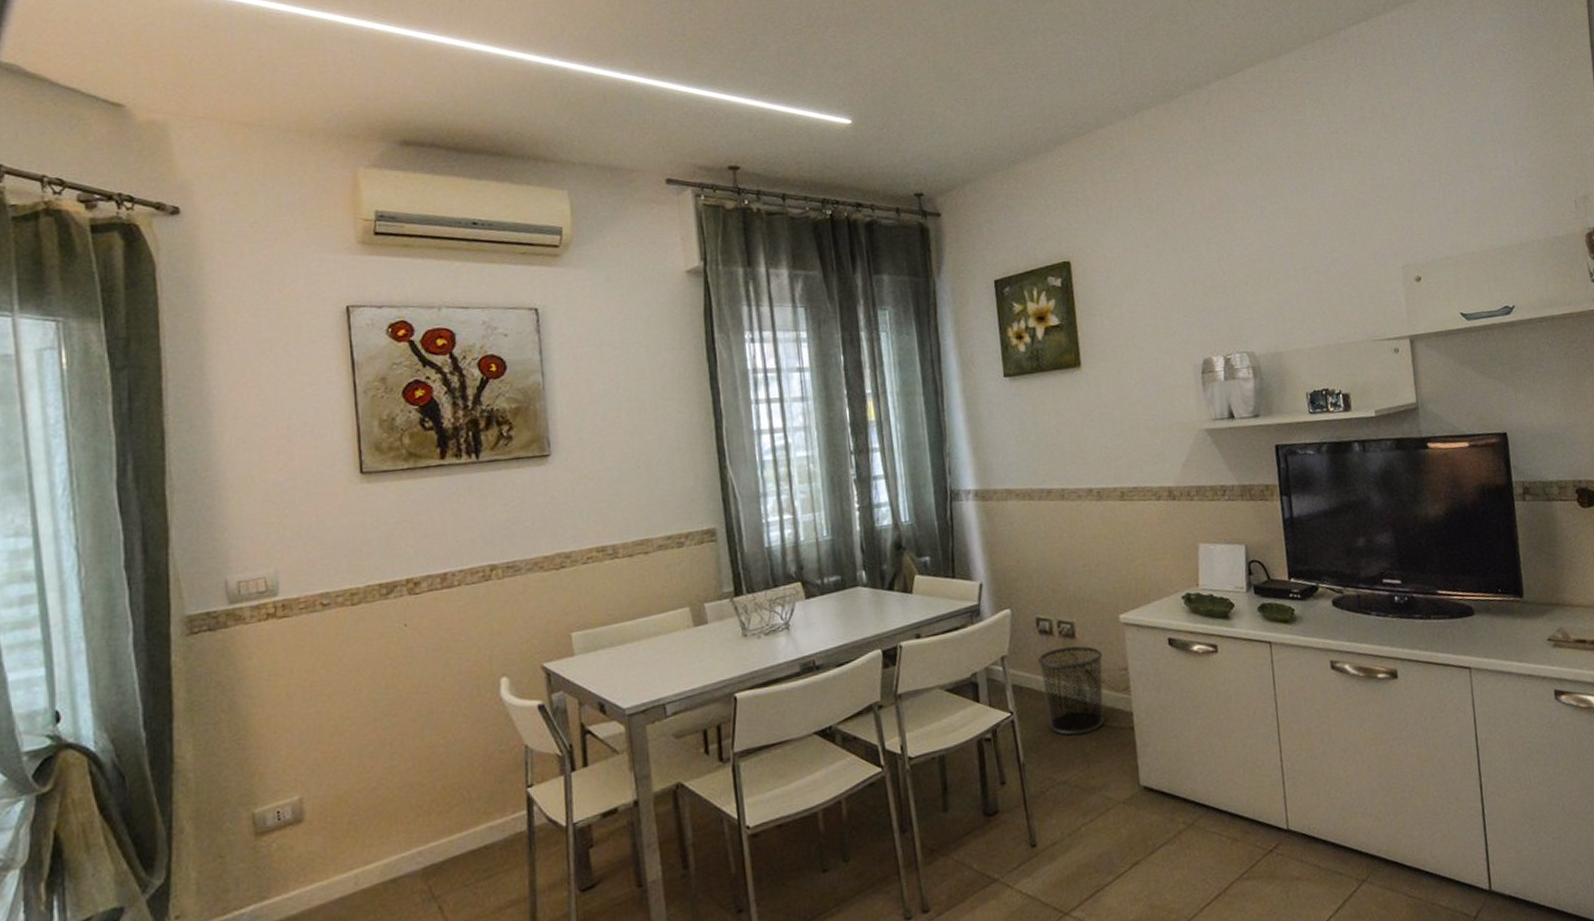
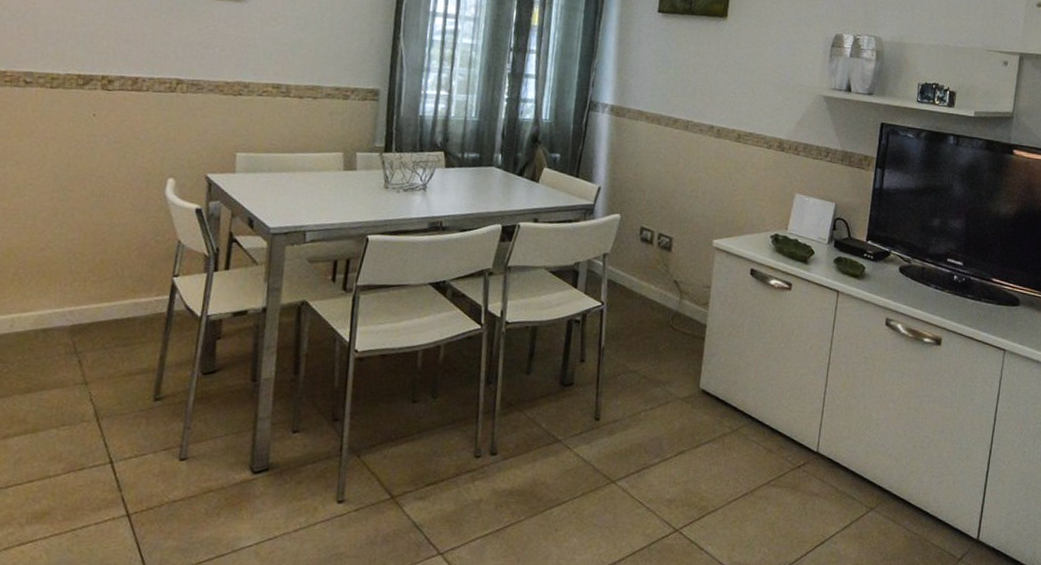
waste bin: present [1038,646,1105,736] -> none [632,256,692,334]

